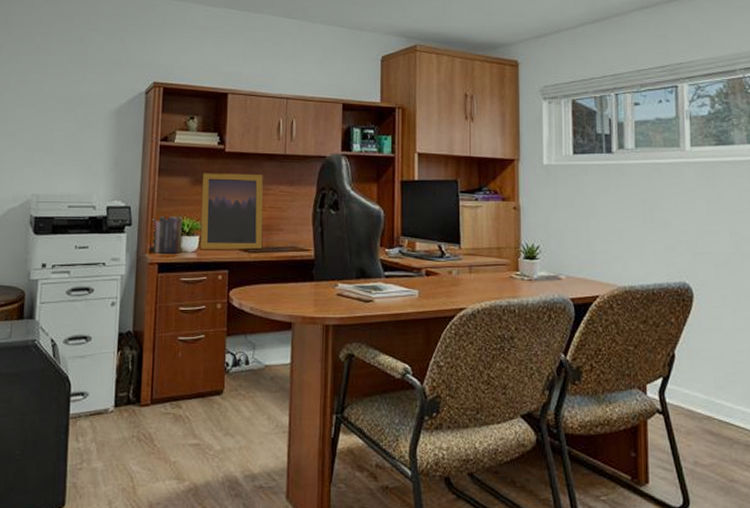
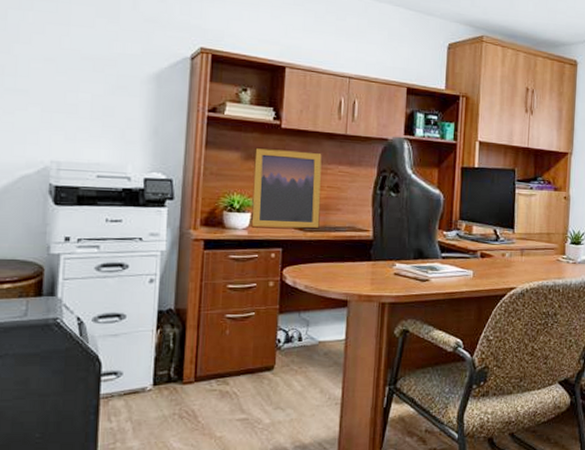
books: present [148,215,183,255] -> none [193,190,233,231]

